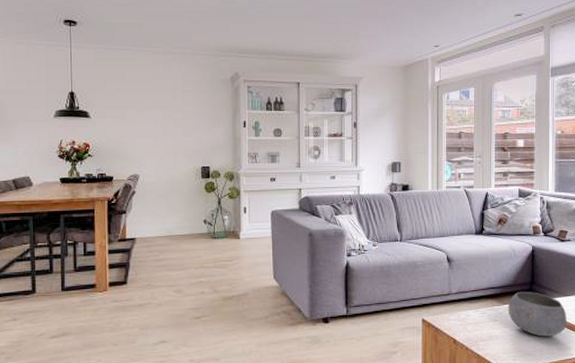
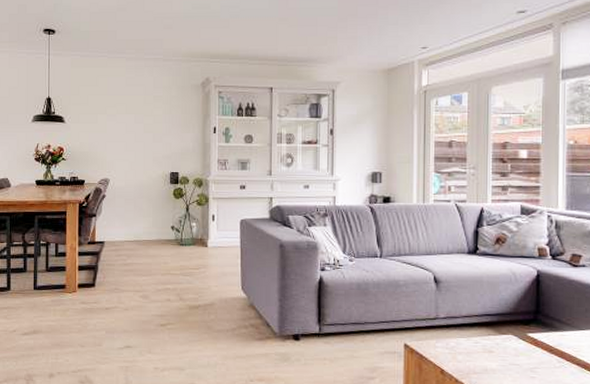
bowl: present [508,292,567,337] -> none [506,322,581,375]

